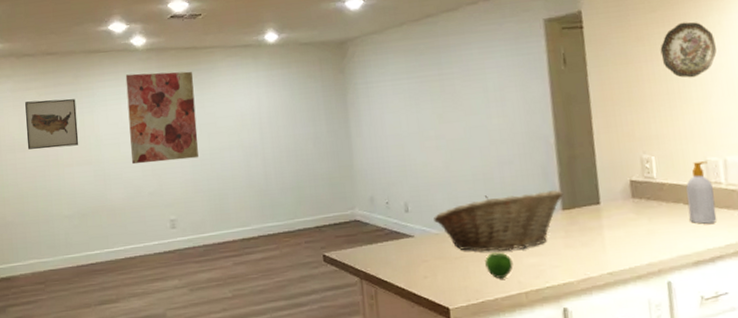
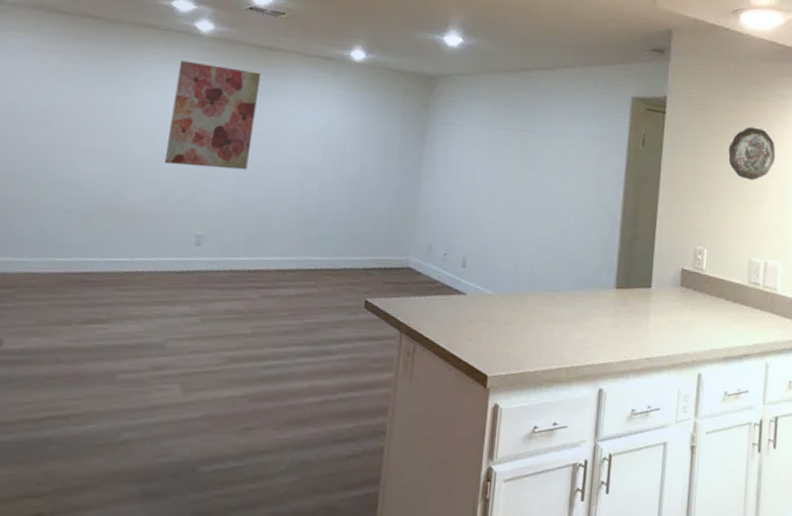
wall art: present [25,99,79,149] -> none [33,66,111,130]
fruit basket: present [434,189,564,252] -> none [490,262,620,323]
apple: present [485,252,513,278] -> none [532,322,560,350]
soap bottle: present [686,161,717,224] -> none [727,261,753,322]

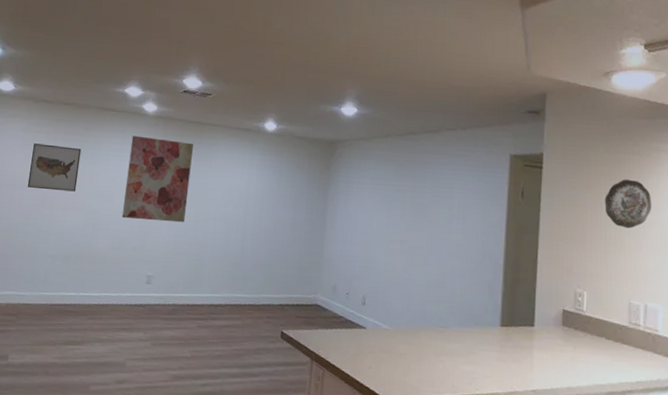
wall art: none [33,66,111,130] -> present [27,143,82,192]

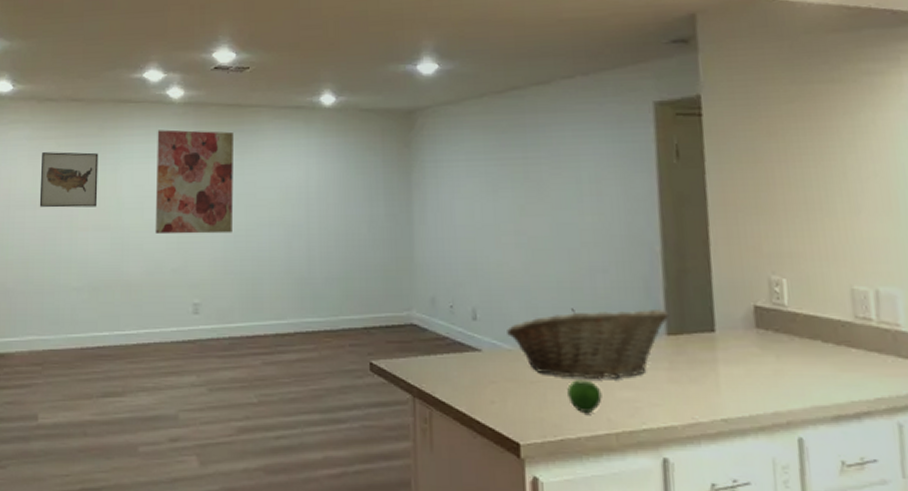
fruit basket: none [386,301,504,356] -> present [507,308,670,379]
apple: none [425,355,450,380] -> present [567,380,602,412]
decorative plate: present [605,179,651,229] -> none [797,117,869,186]

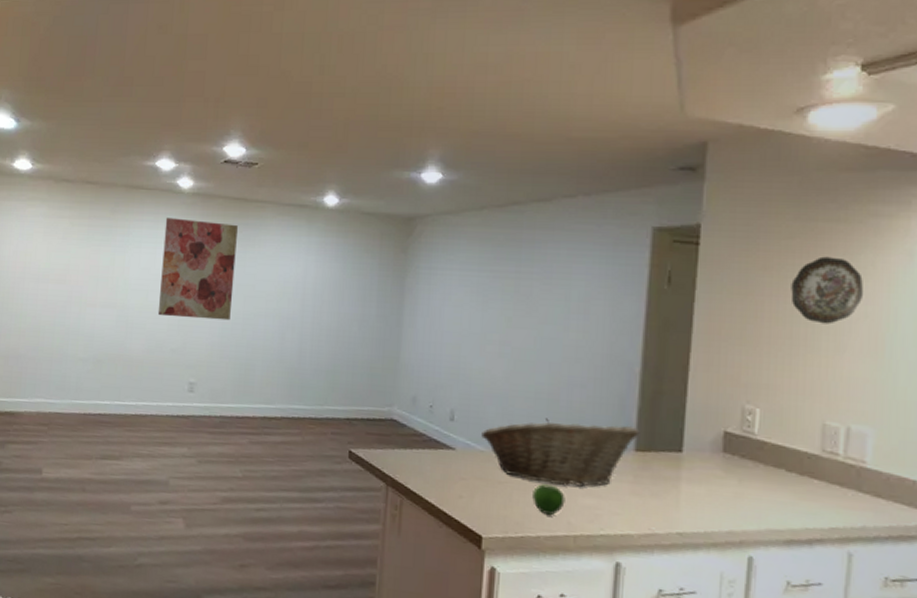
wall art: present [39,152,99,208] -> none [52,230,109,286]
decorative plate: none [797,117,869,186] -> present [791,256,863,325]

